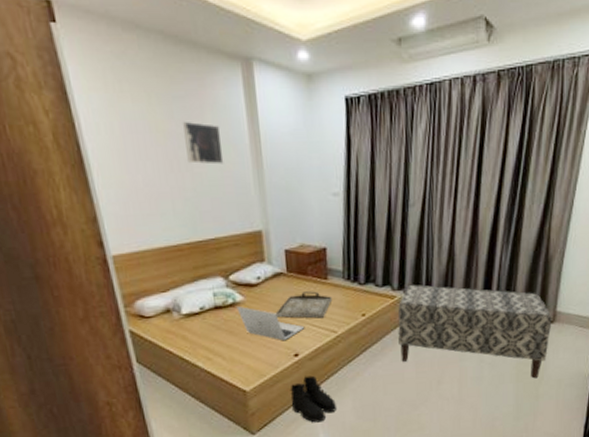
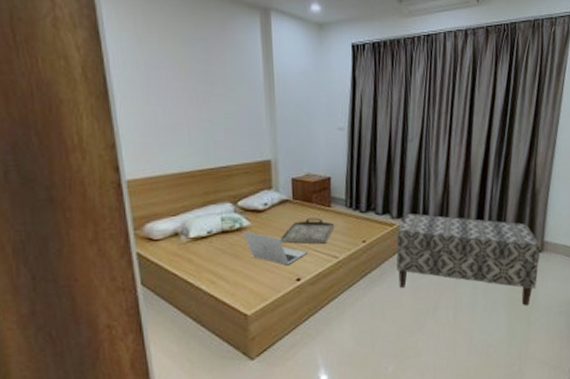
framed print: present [183,121,224,165] -> none [204,60,239,99]
boots: present [290,375,337,423] -> none [290,300,337,349]

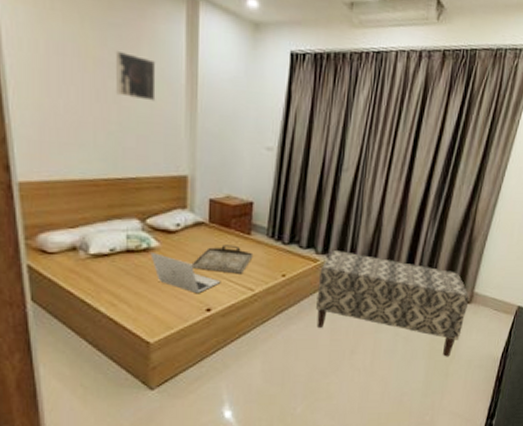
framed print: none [204,60,239,99] -> present [116,50,156,102]

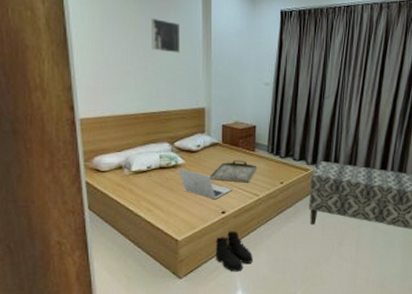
boots: none [197,333,245,383] -> present [215,231,254,272]

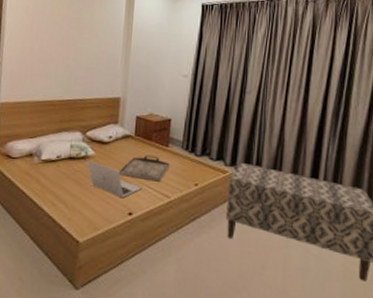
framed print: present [152,17,181,53] -> none [75,9,104,43]
boots: present [215,231,254,272] -> none [118,236,160,289]

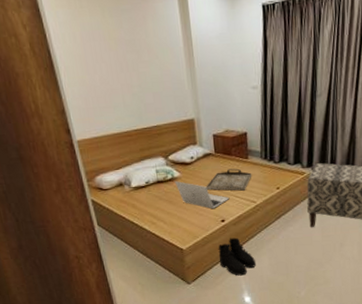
boots: none [118,236,160,289] -> present [218,237,257,276]

